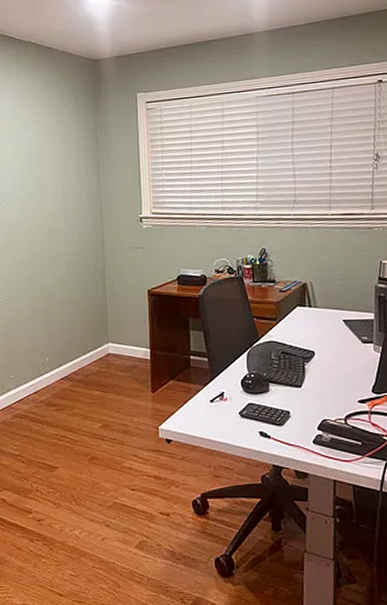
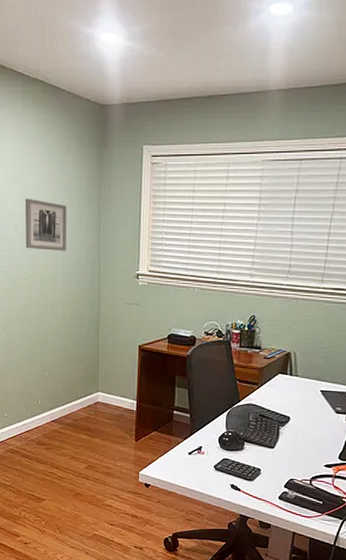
wall art: none [22,153,67,203] -> present [24,198,67,251]

